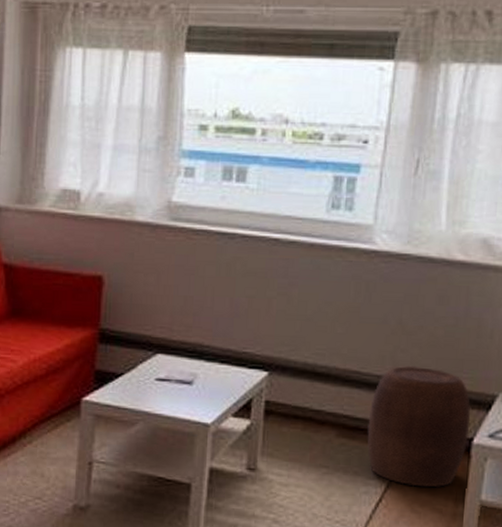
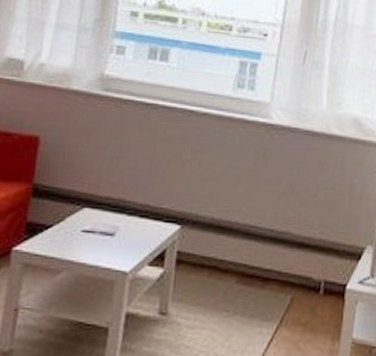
stool: present [367,365,472,488] -> none [262,221,345,328]

